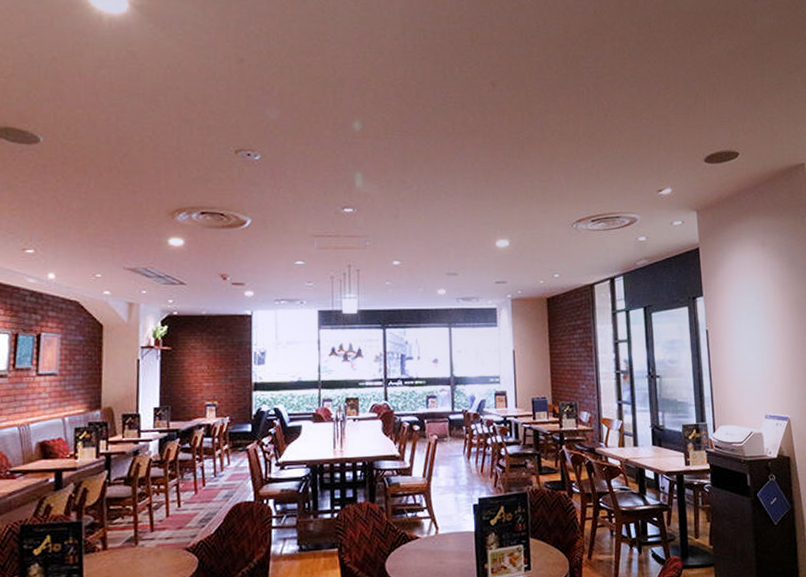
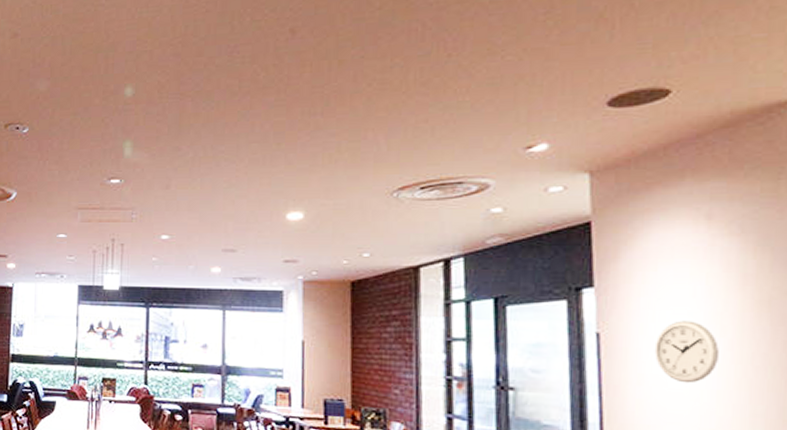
wall clock: none [738,318,773,363] -> present [654,320,719,384]

